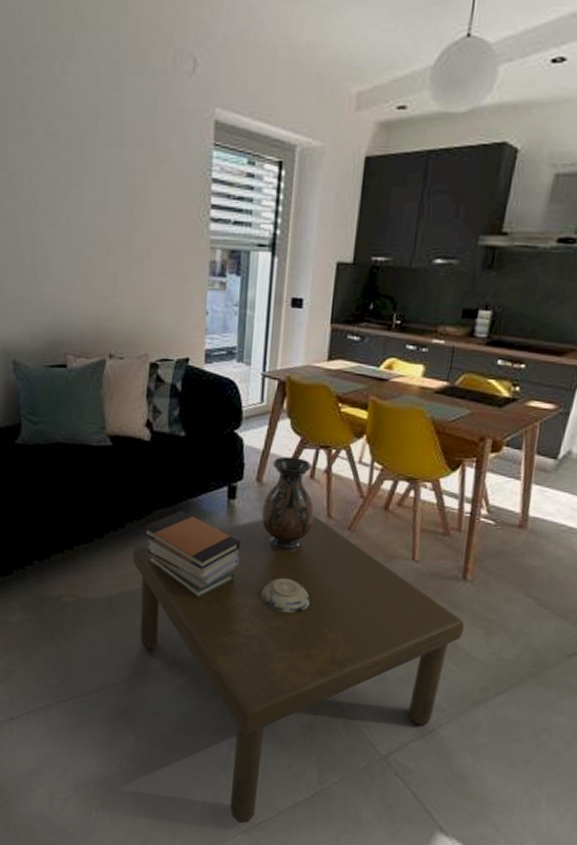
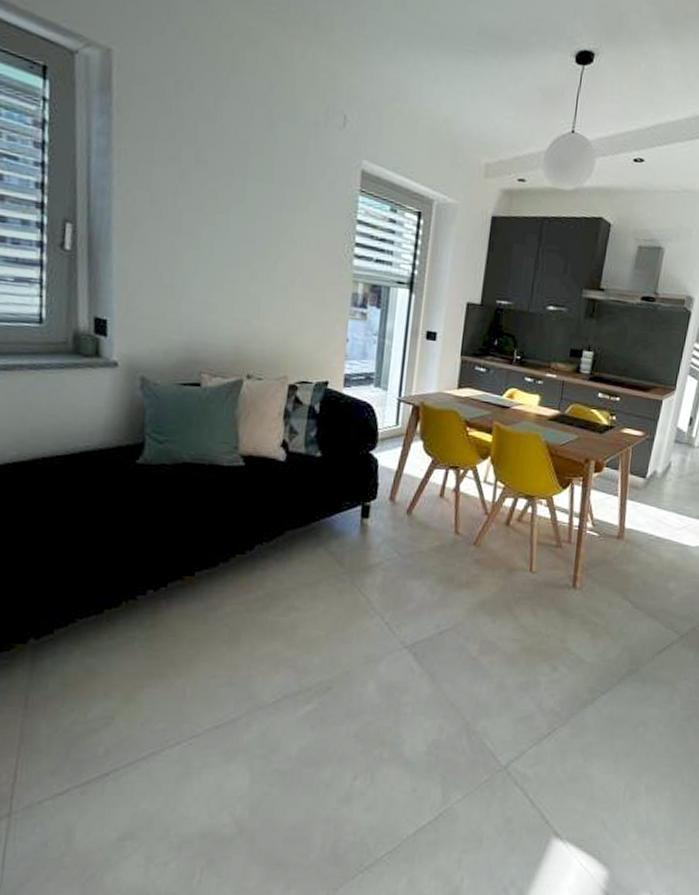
coffee table: present [132,514,465,824] -> none [259,531,575,861]
book stack: present [143,510,242,599] -> none [273,530,373,621]
vase: present [261,456,315,553] -> none [392,476,444,569]
decorative bowl: present [261,577,310,614] -> none [390,594,438,631]

